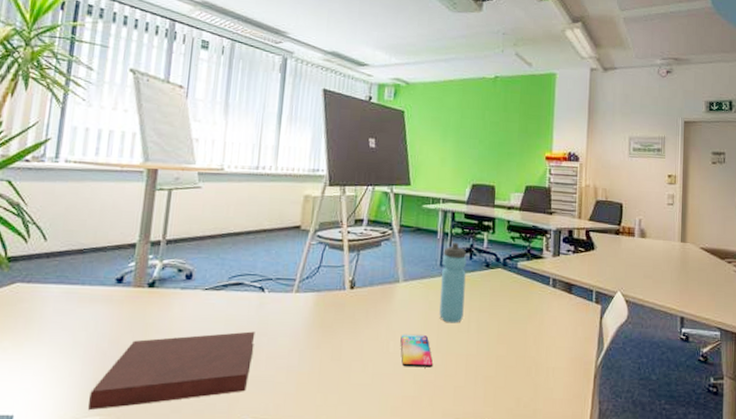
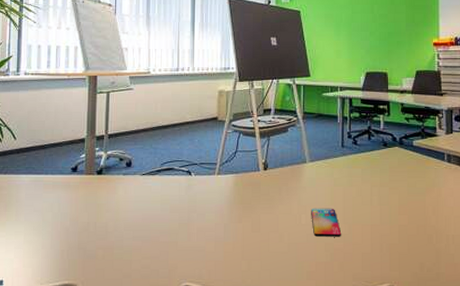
notebook: present [88,331,255,410] -> none [59,209,186,275]
water bottle: present [439,242,467,323] -> none [344,125,366,198]

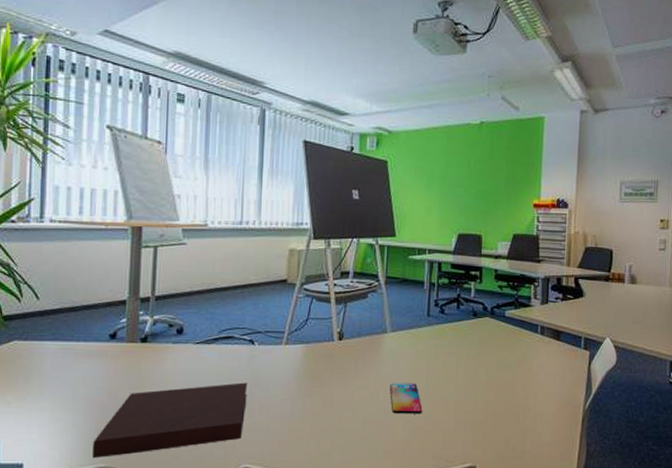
notebook: none [59,209,186,275] -> present [93,382,248,457]

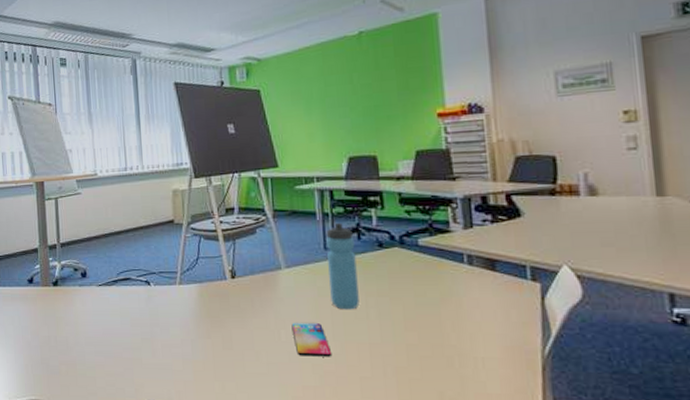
notebook: present [93,382,248,457] -> none [24,322,150,391]
water bottle: none [428,292,454,372] -> present [326,222,360,310]

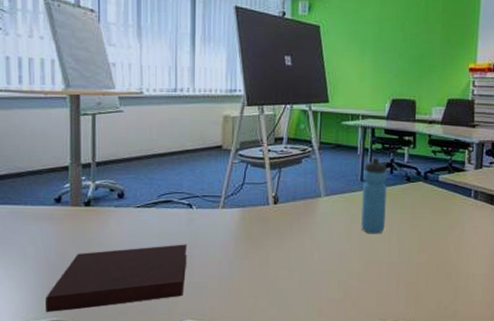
notebook: none [24,322,150,391] -> present [46,244,187,312]
smartphone: present [291,322,332,357] -> none [324,244,357,275]

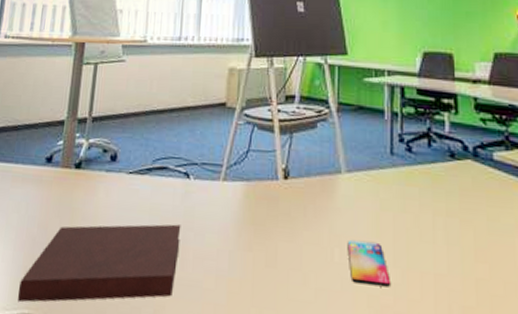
smartphone: none [324,244,357,275] -> present [347,239,392,287]
water bottle: present [361,157,387,234] -> none [394,124,426,230]

